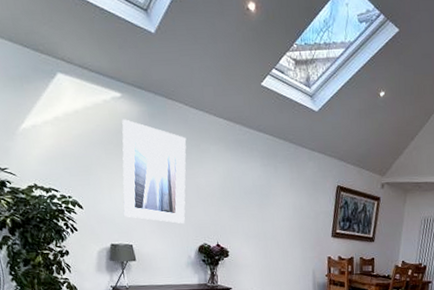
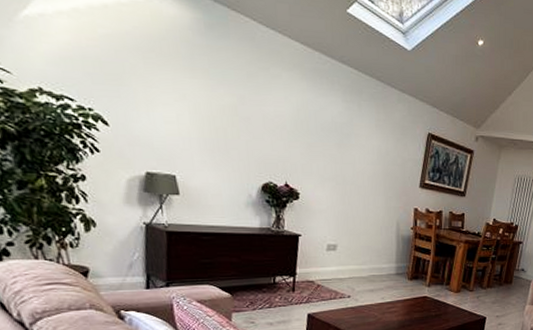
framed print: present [122,119,187,224] -> none [165,24,253,156]

